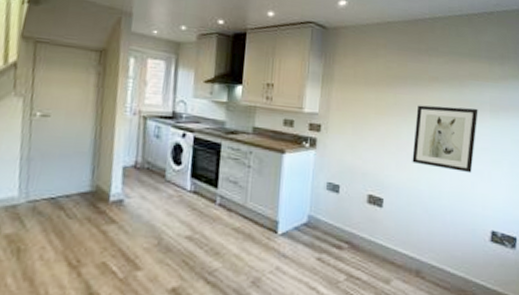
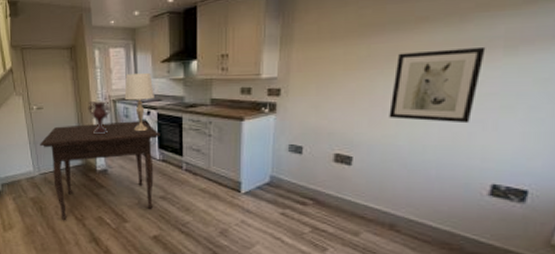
dining table: none [35,140,195,267] -> present [40,120,160,220]
decorative urn: none [110,115,140,156] -> present [88,101,111,135]
lamp: none [157,89,193,156] -> present [124,73,154,131]

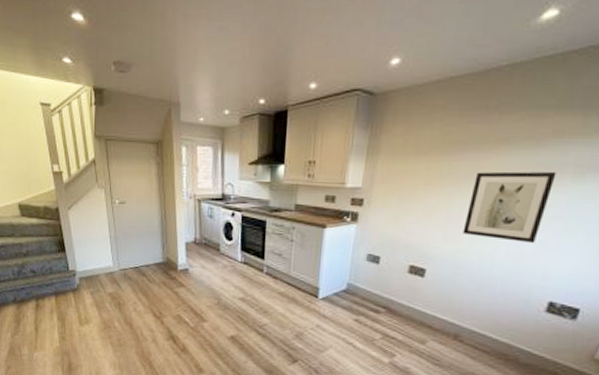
dining table: present [40,120,160,220] -> none [121,221,243,317]
decorative urn: present [88,101,111,135] -> none [172,199,196,234]
lamp: present [124,73,154,131] -> none [209,174,240,232]

